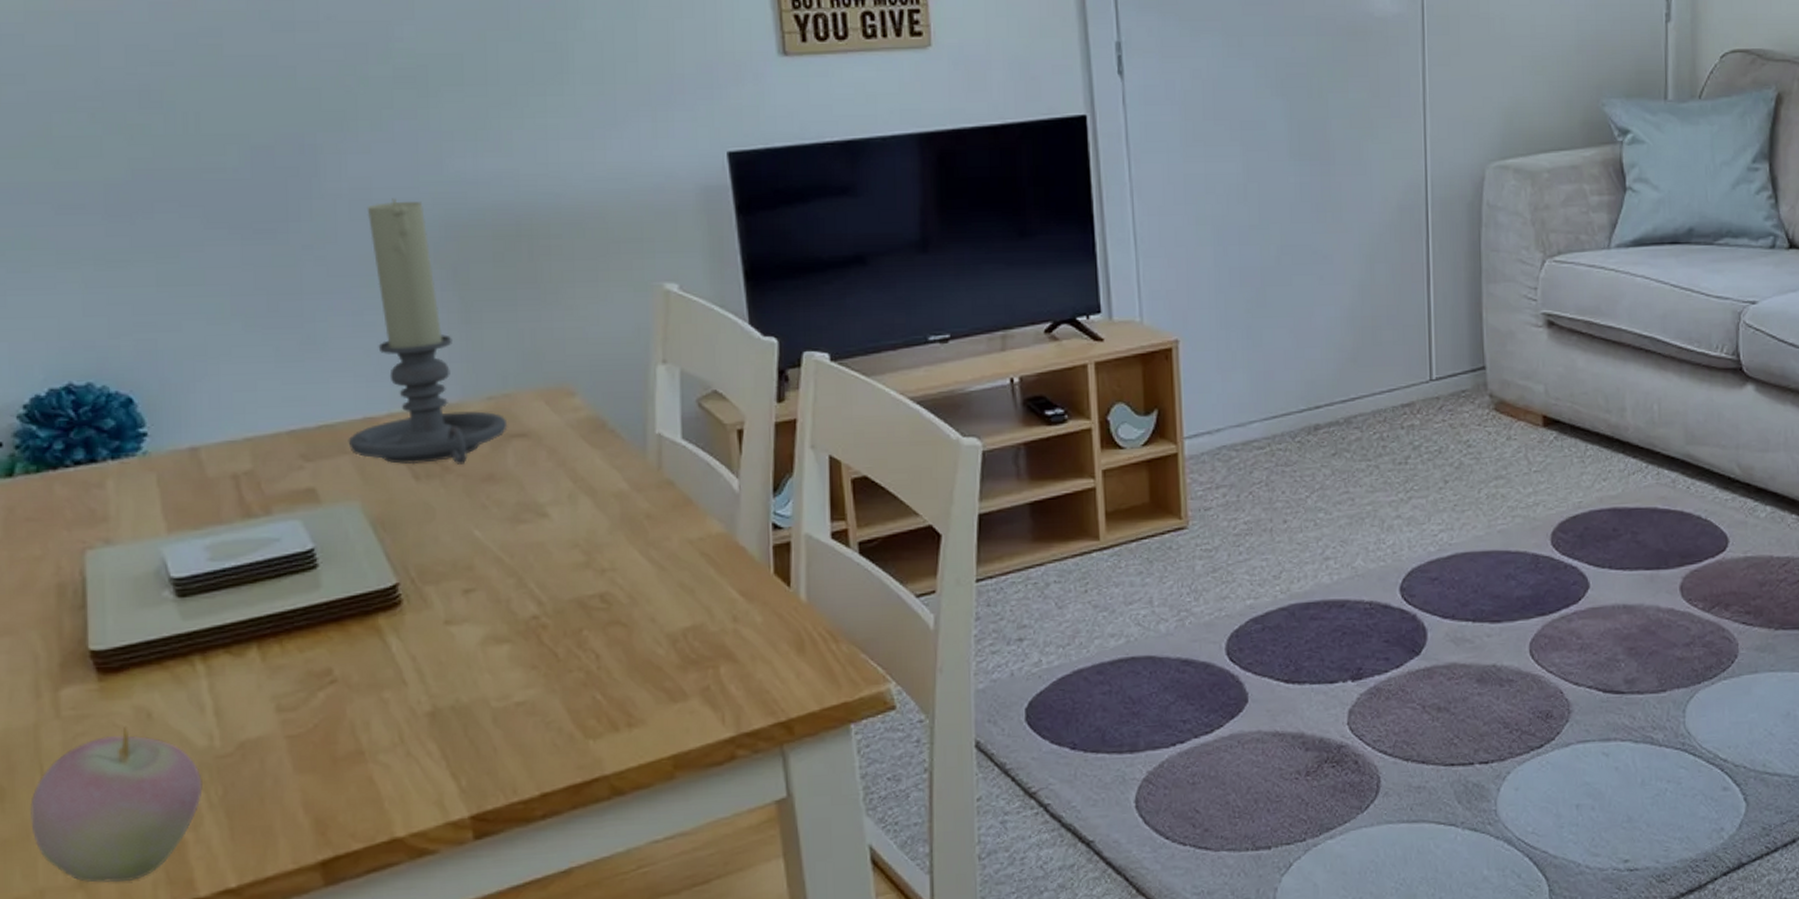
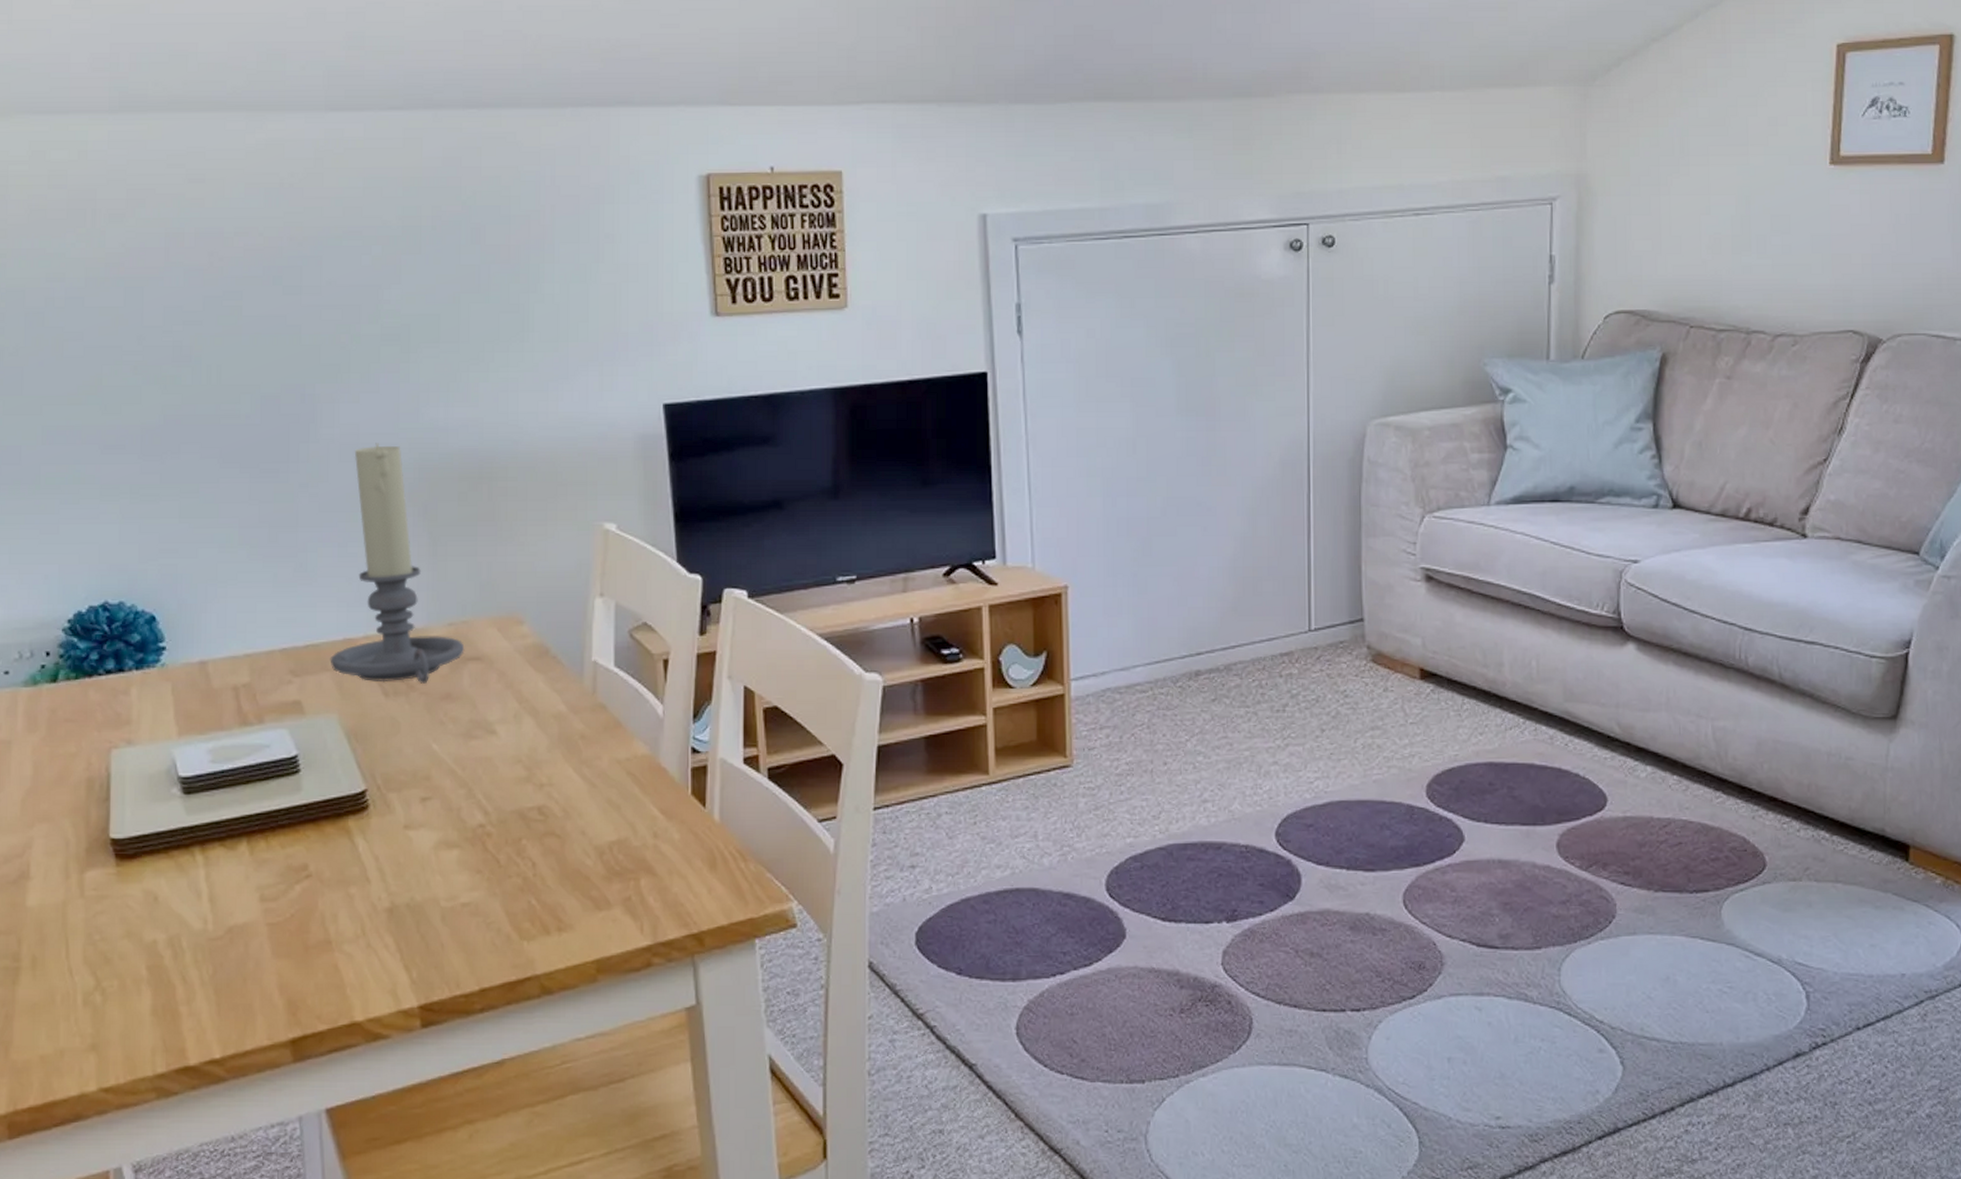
apple: present [30,726,203,883] -> none [56,907,196,1048]

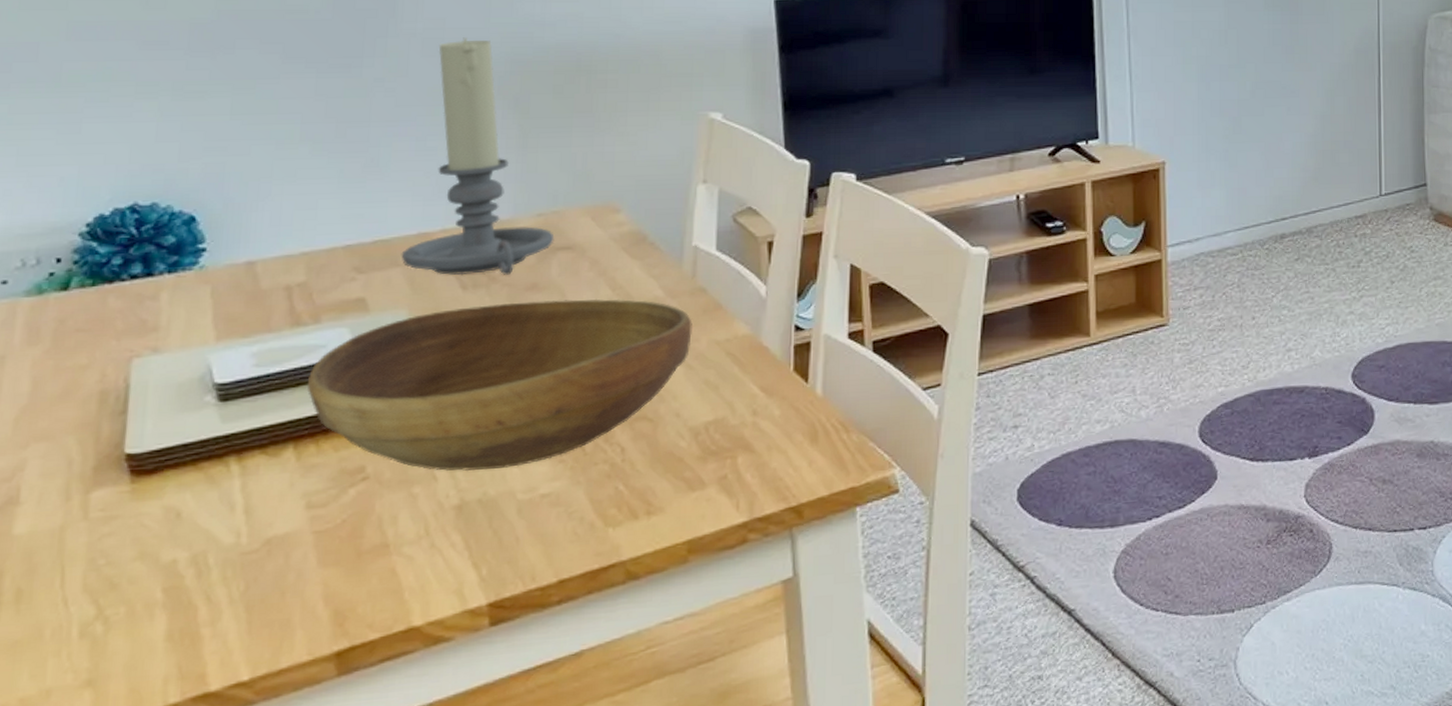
bowl: none [255,711,594,876] -> present [306,298,693,472]

